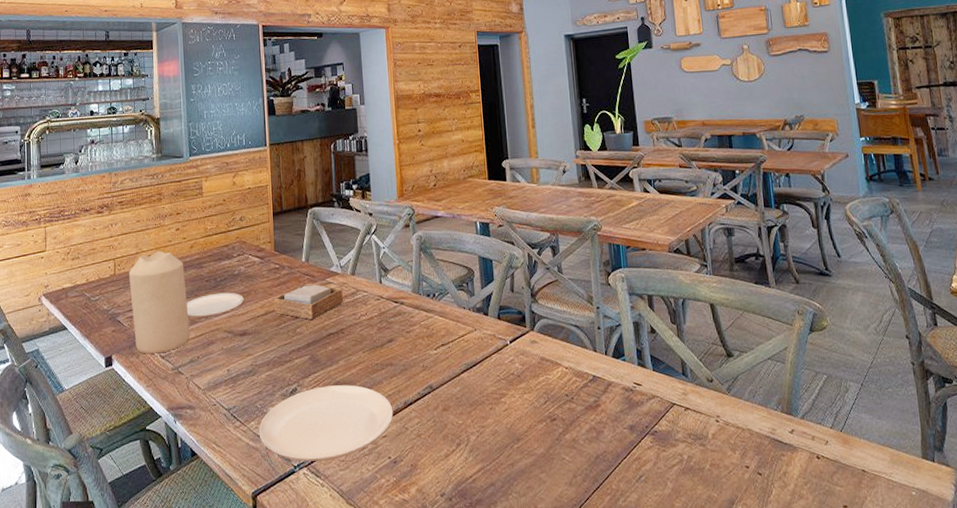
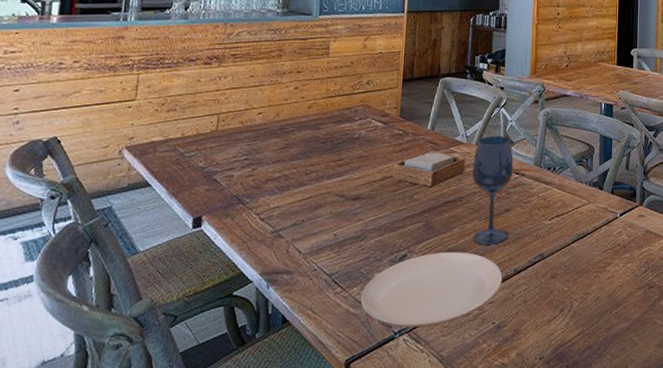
candle: present [128,250,190,354] -> none [232,108,299,216]
plate: present [186,292,244,317] -> none [295,155,361,179]
wineglass: none [350,264,394,378] -> present [472,136,513,245]

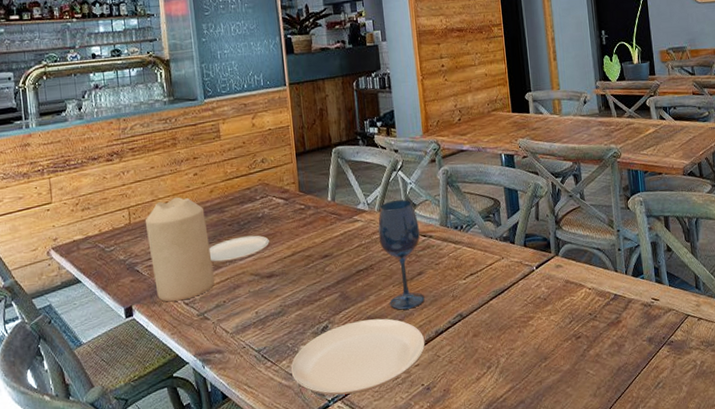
candle: none [232,108,299,216] -> present [145,197,215,302]
plate: none [295,155,361,179] -> present [208,235,269,262]
napkin holder: present [392,150,465,187] -> none [300,221,371,258]

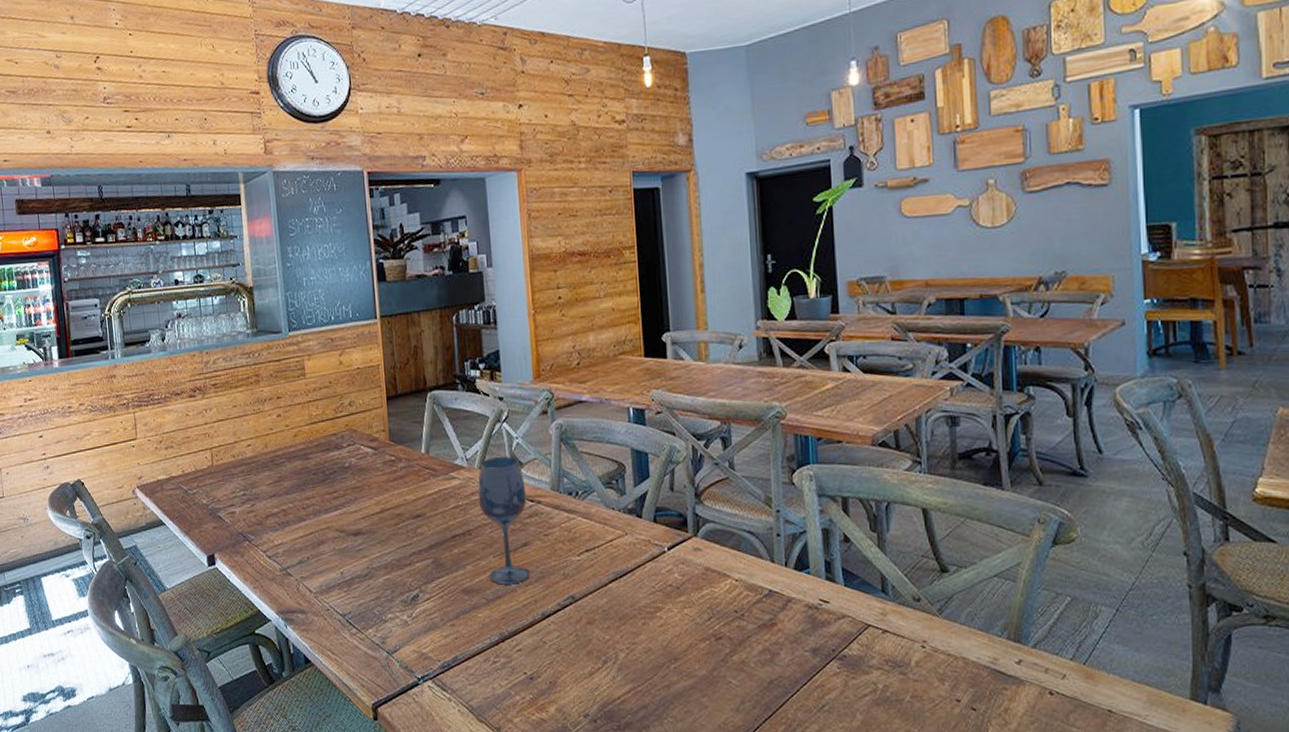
candle: present [145,197,215,302] -> none [227,439,298,553]
plate: present [208,235,269,262] -> none [292,487,356,514]
plate: present [290,318,425,395] -> none [377,592,529,674]

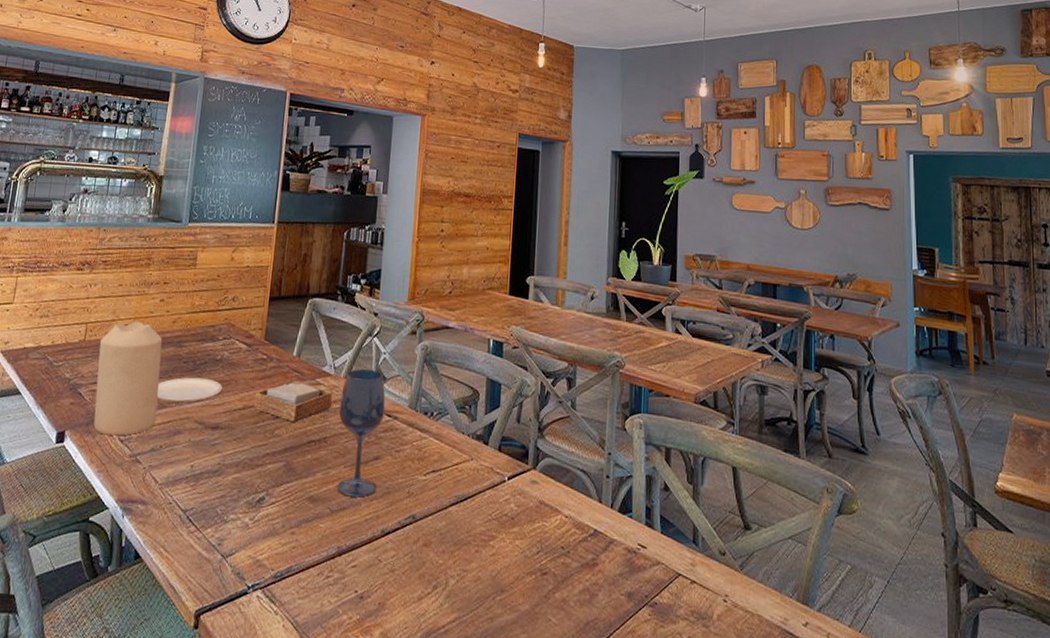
candle: none [227,439,298,553] -> present [93,321,163,436]
plate: none [292,487,356,514] -> present [156,377,222,402]
napkin holder: none [390,477,470,519] -> present [254,380,332,422]

